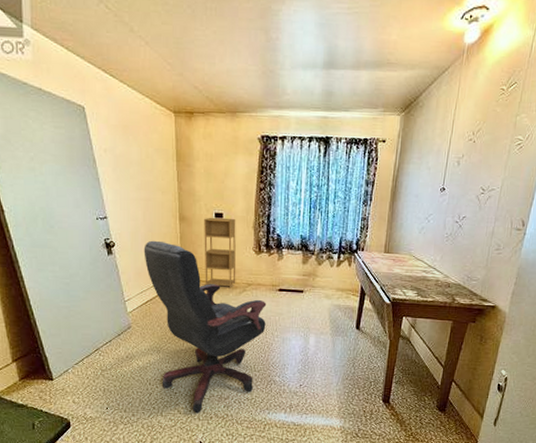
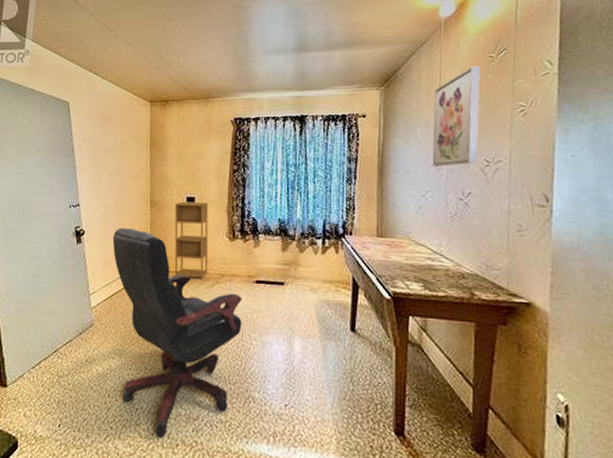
wall art: none [437,97,492,193] -> present [432,66,481,167]

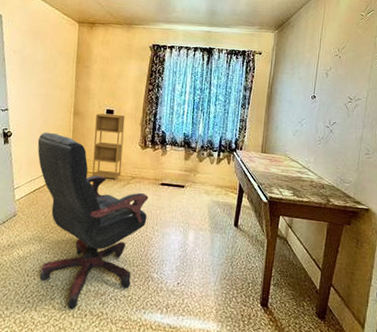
wall art: present [432,66,481,167] -> none [309,21,353,100]

